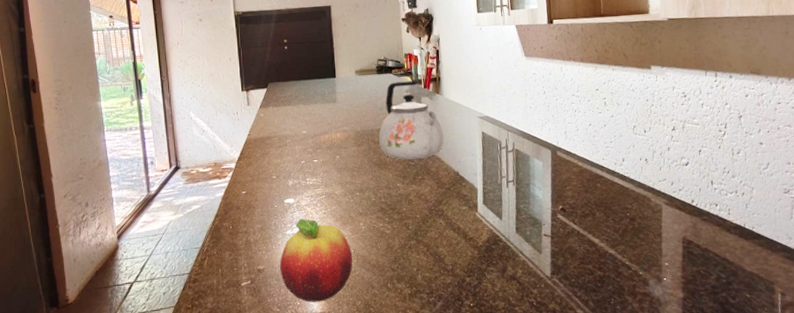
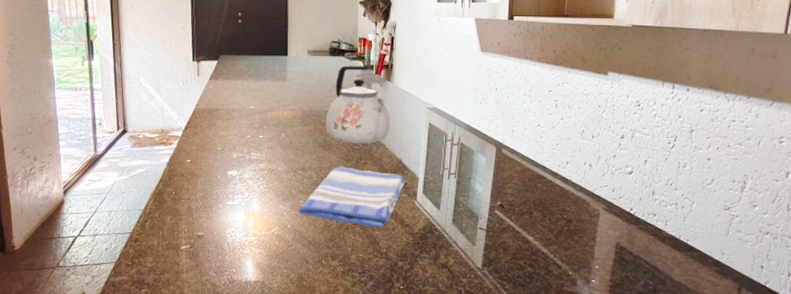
fruit: present [280,218,353,302] -> none [219,190,290,271]
dish towel: none [358,184,465,245] -> present [297,167,406,229]

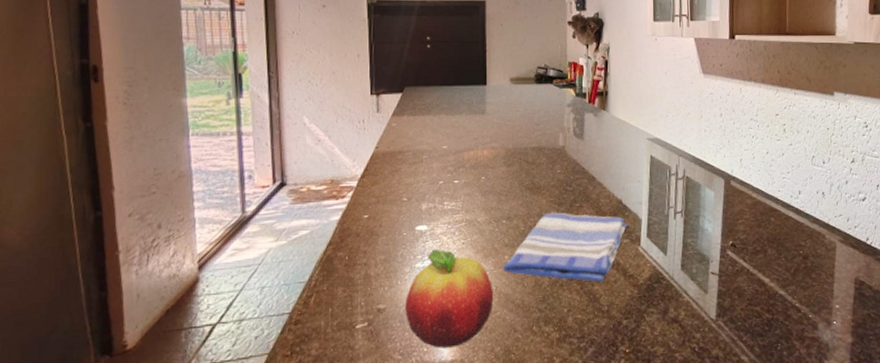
fruit: none [219,190,290,271] -> present [405,248,494,348]
kettle: present [326,65,390,144] -> none [533,93,607,184]

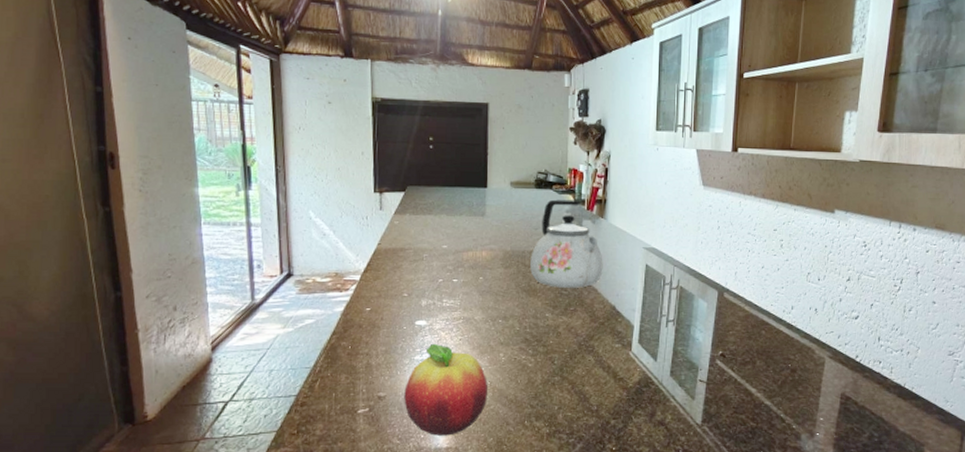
dish towel: present [502,212,627,283] -> none [497,314,619,384]
kettle: none [533,93,607,184] -> present [530,199,603,288]

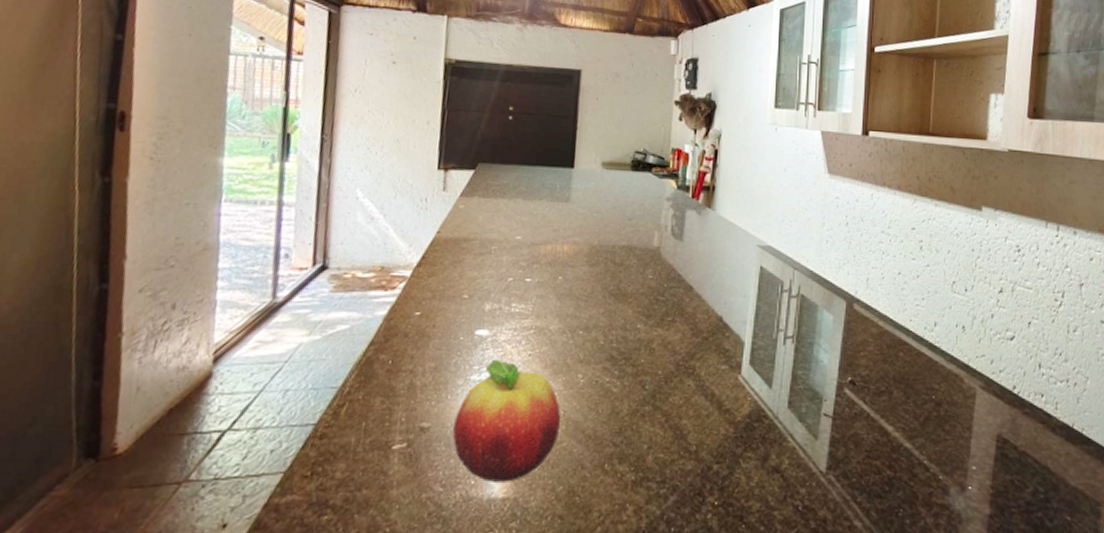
kettle: present [530,199,603,288] -> none [621,184,709,293]

